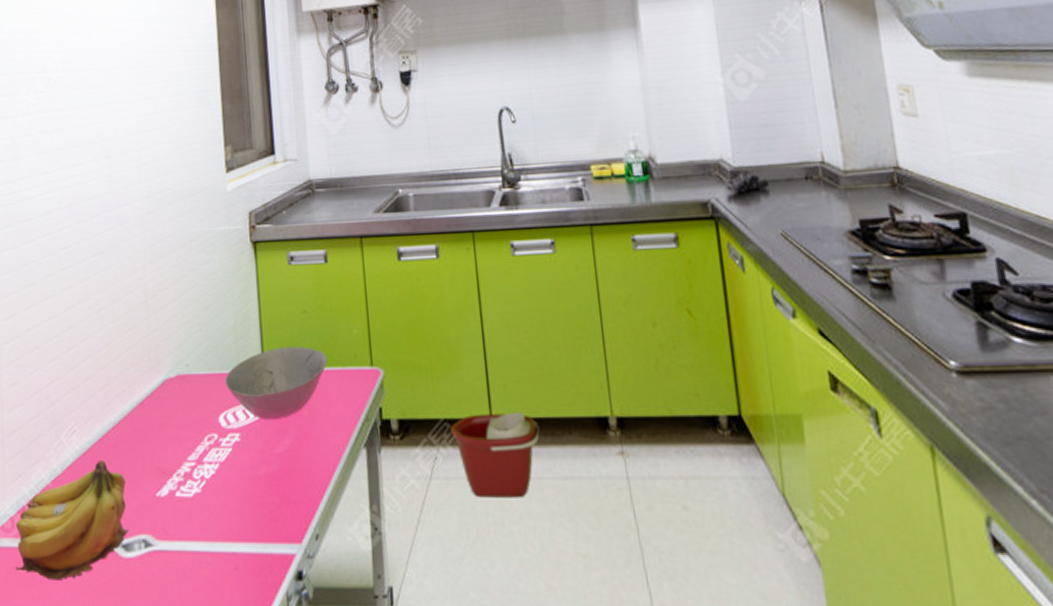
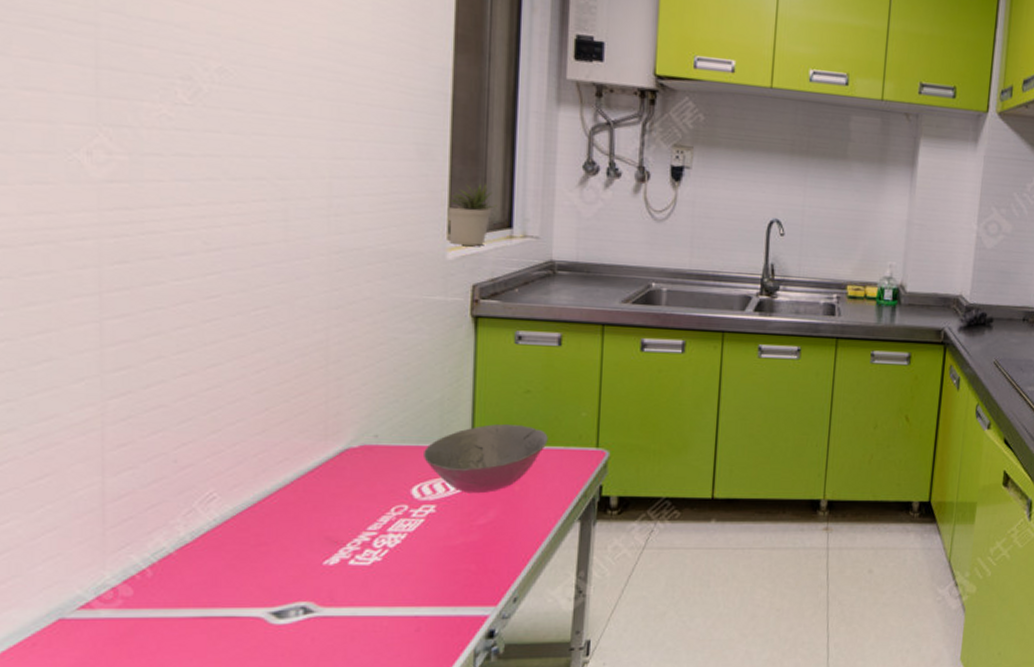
fruit: present [15,461,129,580] -> none [117,529,284,650]
potted plant: none [225,118,261,178] -> present [447,183,497,247]
bucket: present [450,411,540,498] -> none [671,493,757,565]

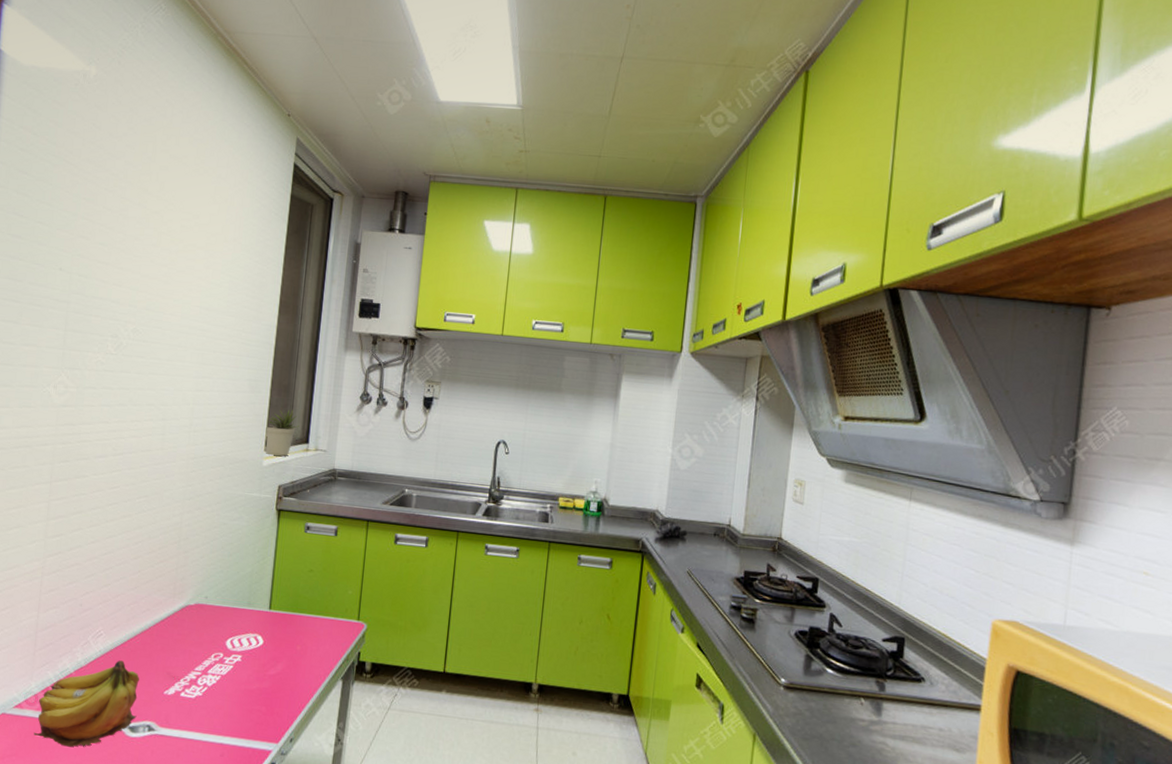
fruit: none [117,529,284,650] -> present [34,660,139,747]
bowl: present [424,424,548,494] -> none [236,595,323,650]

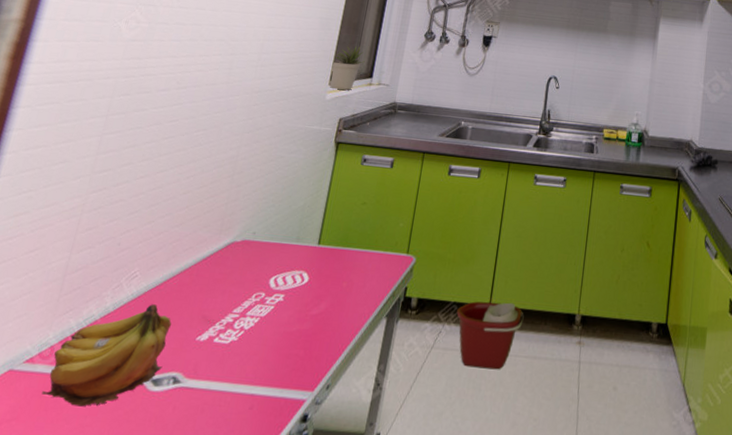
bucket: none [411,667,480,732] -> present [456,301,524,370]

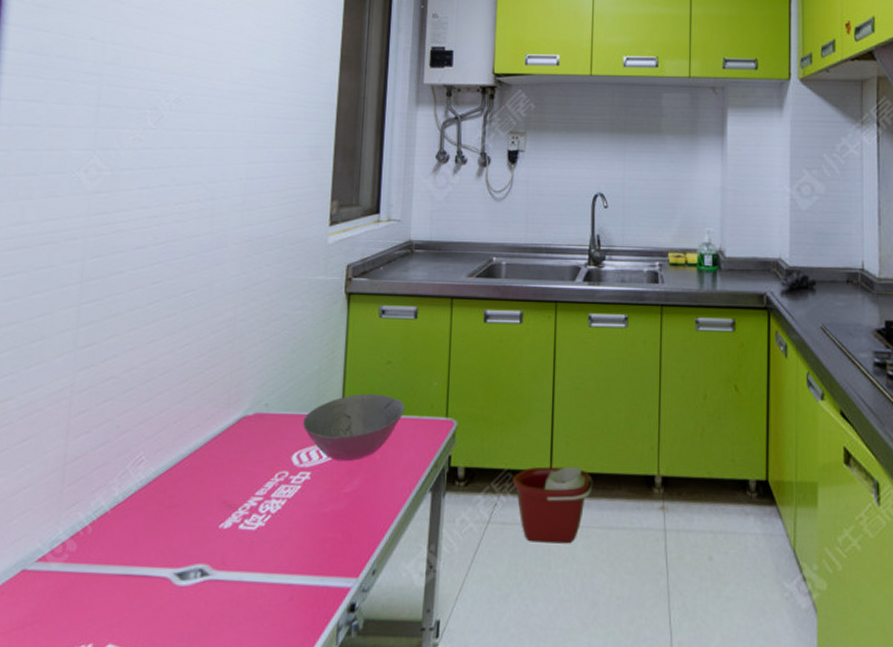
fruit: present [42,304,172,407] -> none [61,491,189,606]
bowl: none [283,229,373,288] -> present [303,394,405,462]
potted plant: present [329,46,365,91] -> none [329,176,368,231]

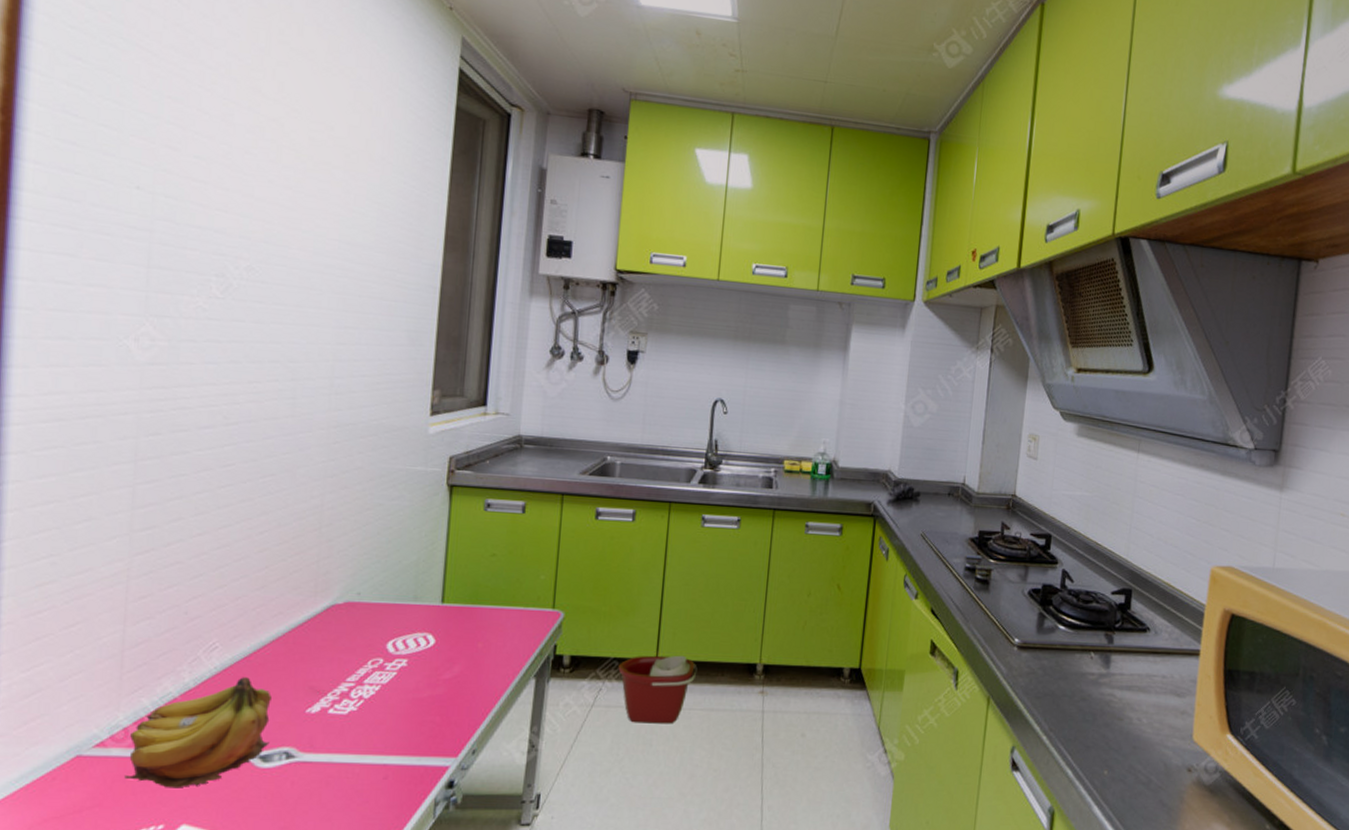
fruit: none [61,491,189,606] -> present [124,677,272,788]
bowl: present [303,394,405,462] -> none [399,585,510,650]

